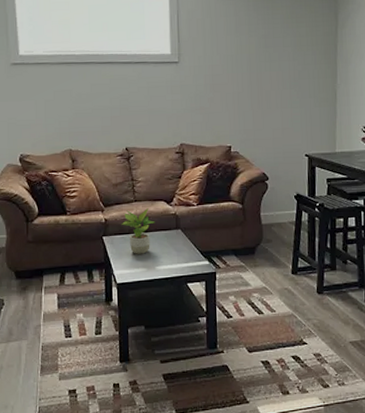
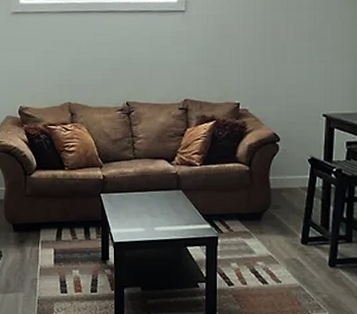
potted plant: present [121,208,155,254] -> none [119,166,155,214]

